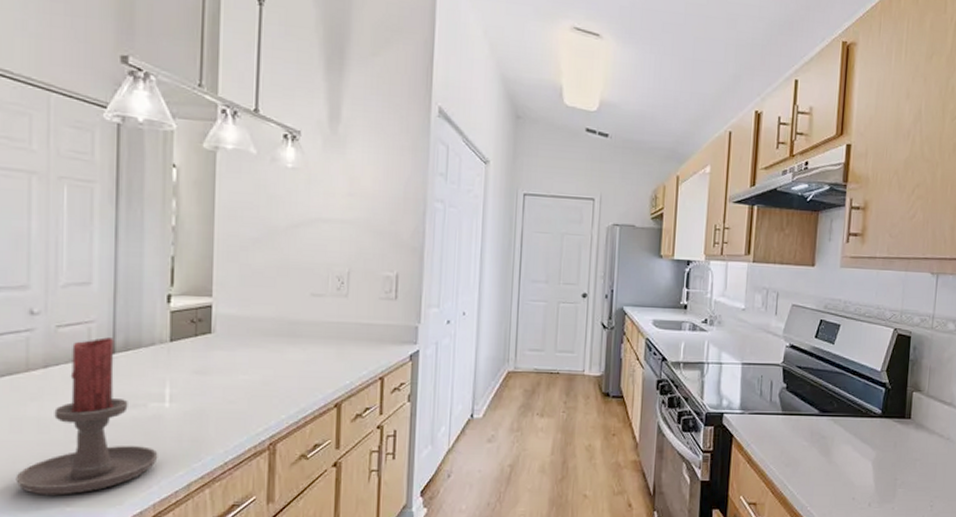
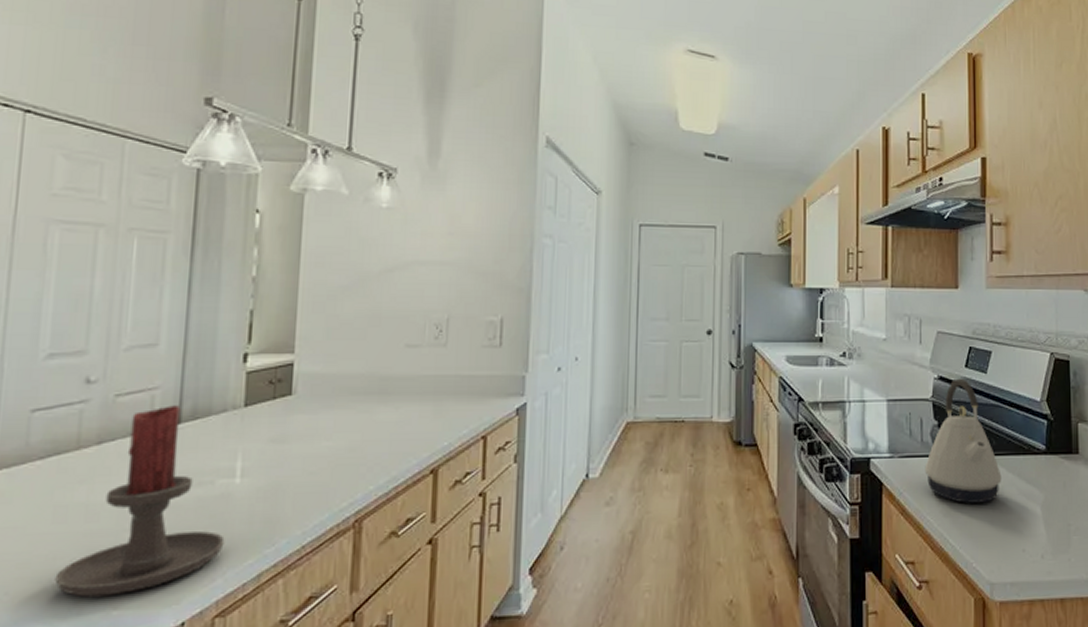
kettle: none [771,347,840,456] -> present [925,378,1002,503]

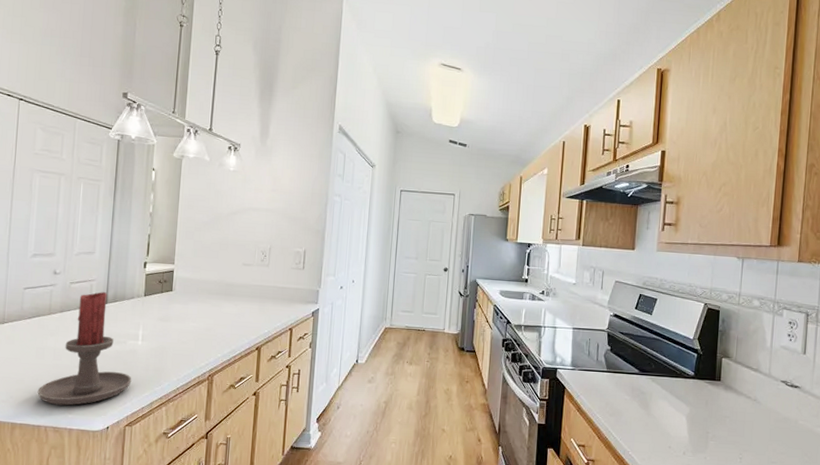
kettle: present [925,378,1002,503] -> none [597,317,657,409]

